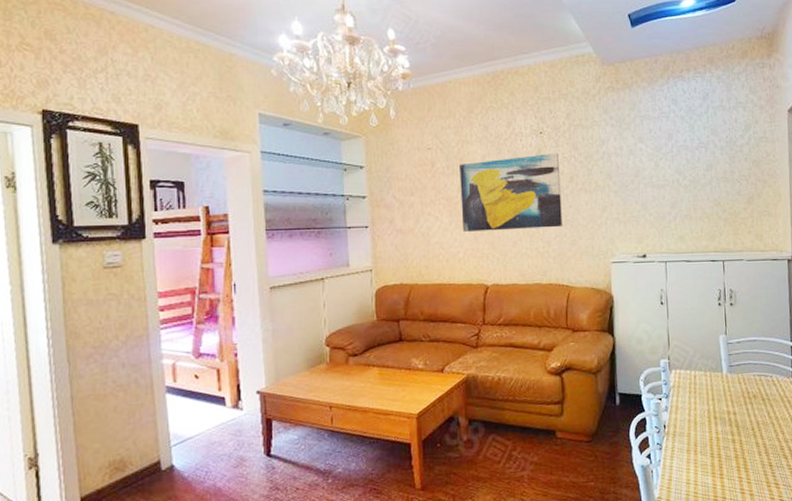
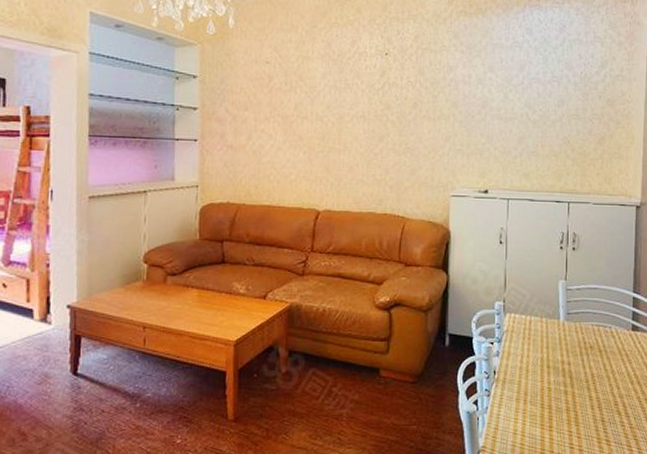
wall art: present [460,152,562,232] -> none [296,76,404,155]

